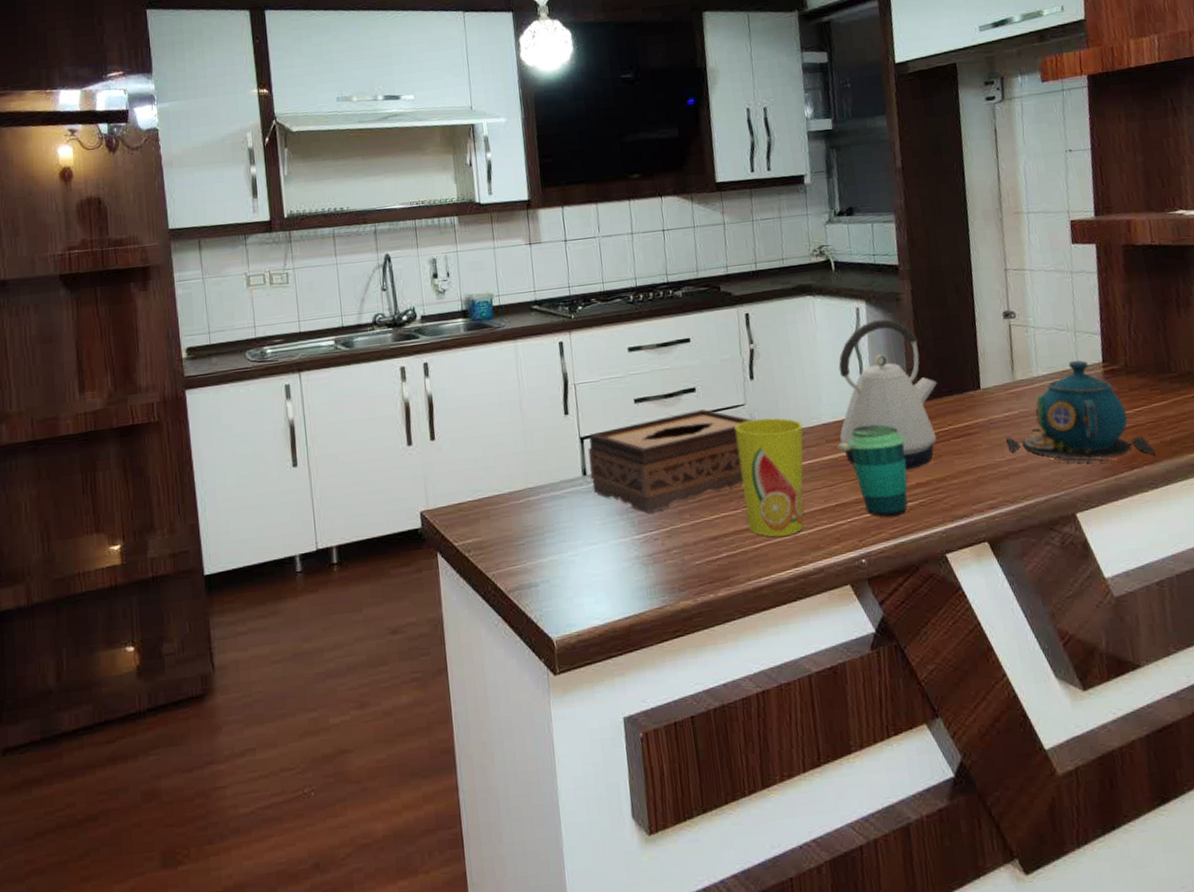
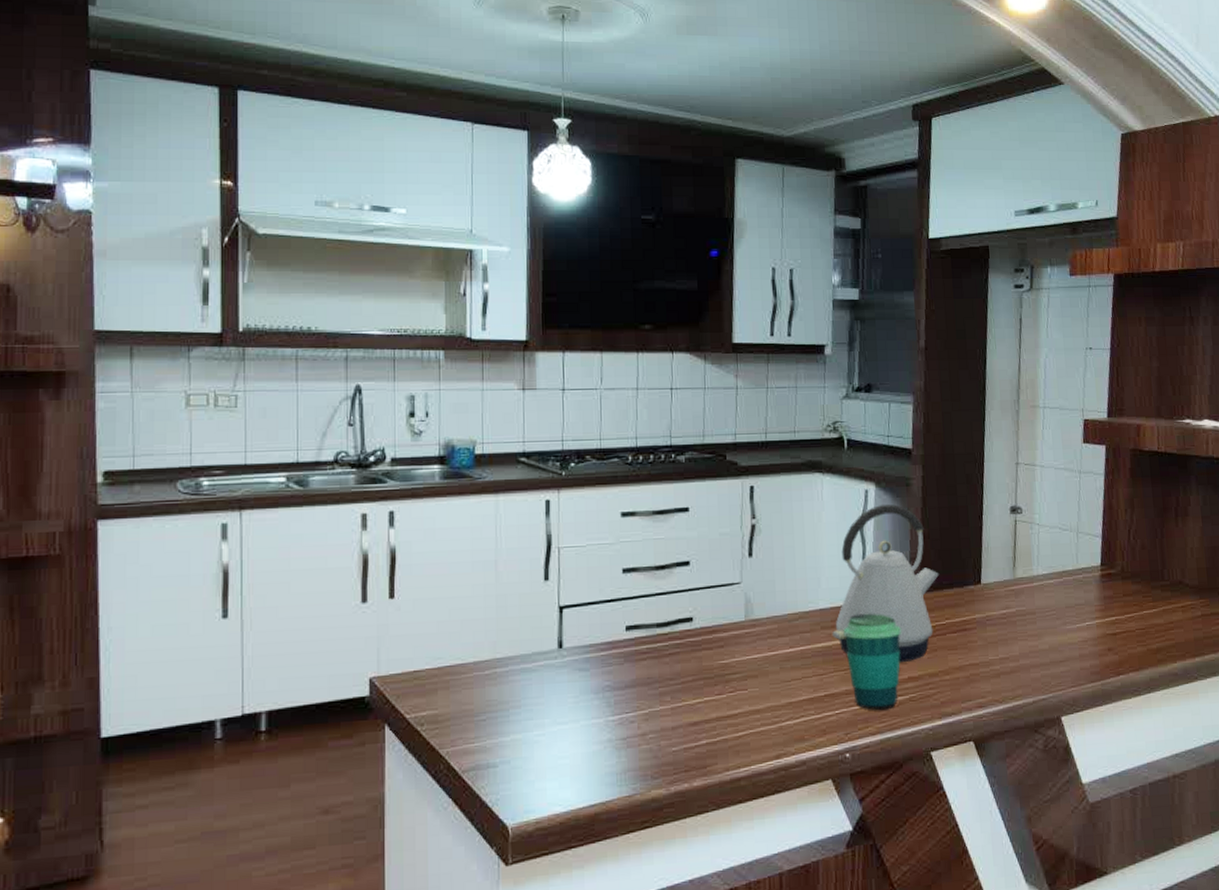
tissue box: present [588,409,752,514] -> none [566,585,746,694]
cup: present [735,418,804,537] -> none [728,598,798,726]
teapot: present [1006,360,1157,463] -> none [1001,561,1143,668]

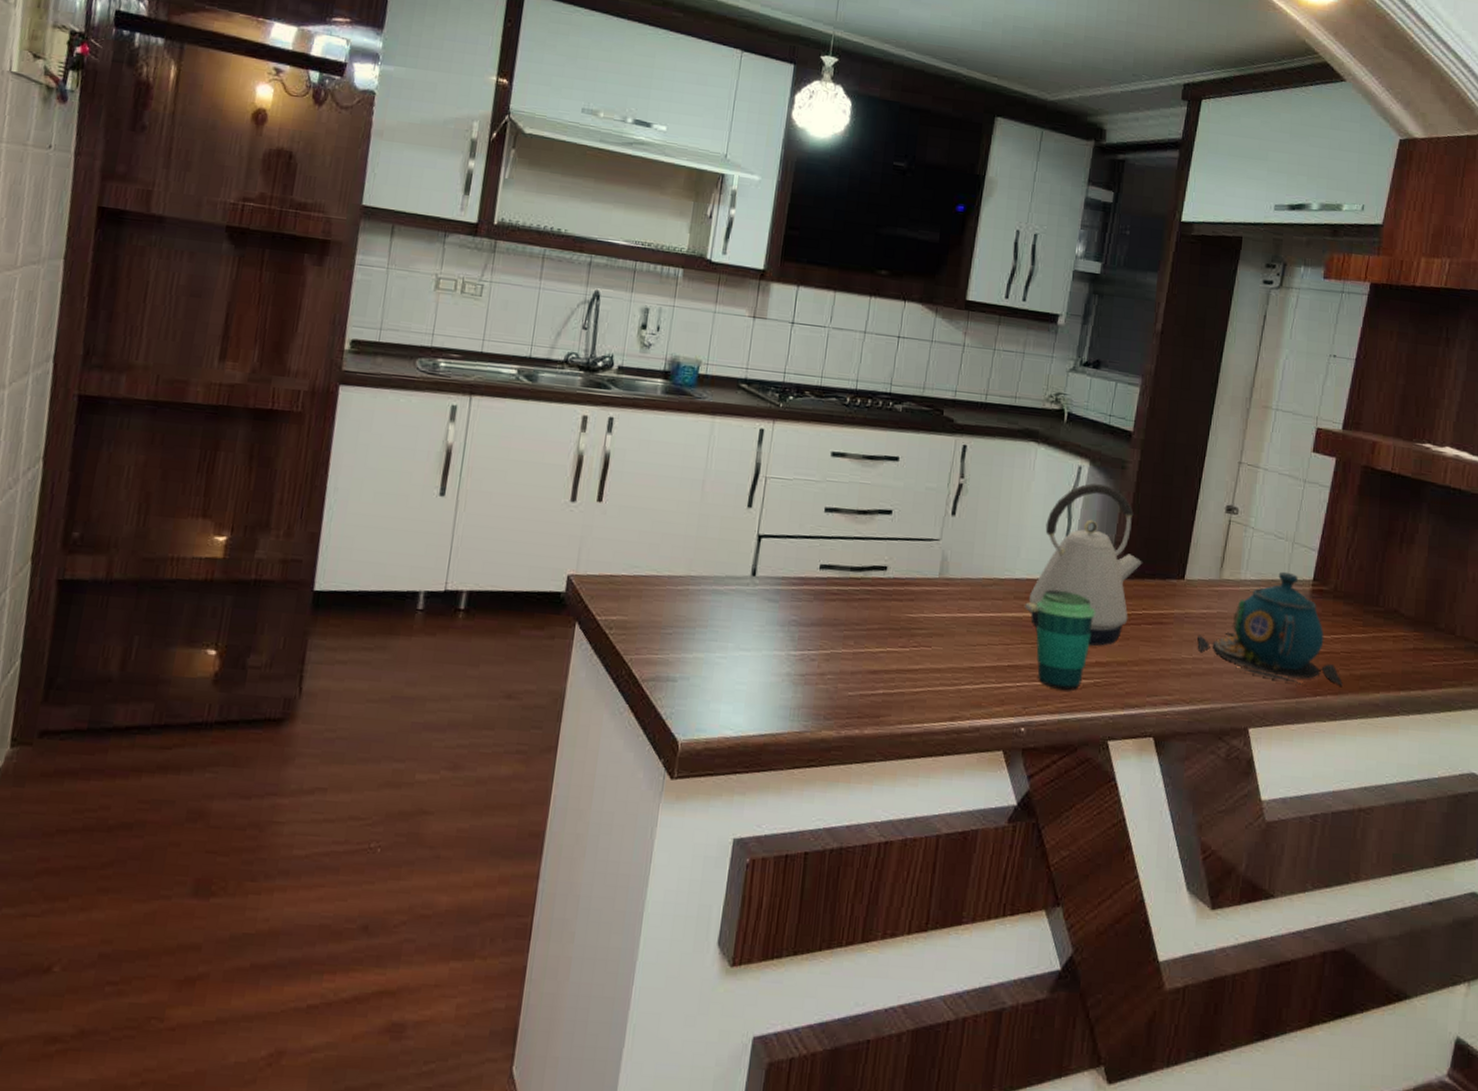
teapot: none [1001,561,1143,668] -> present [1197,571,1344,686]

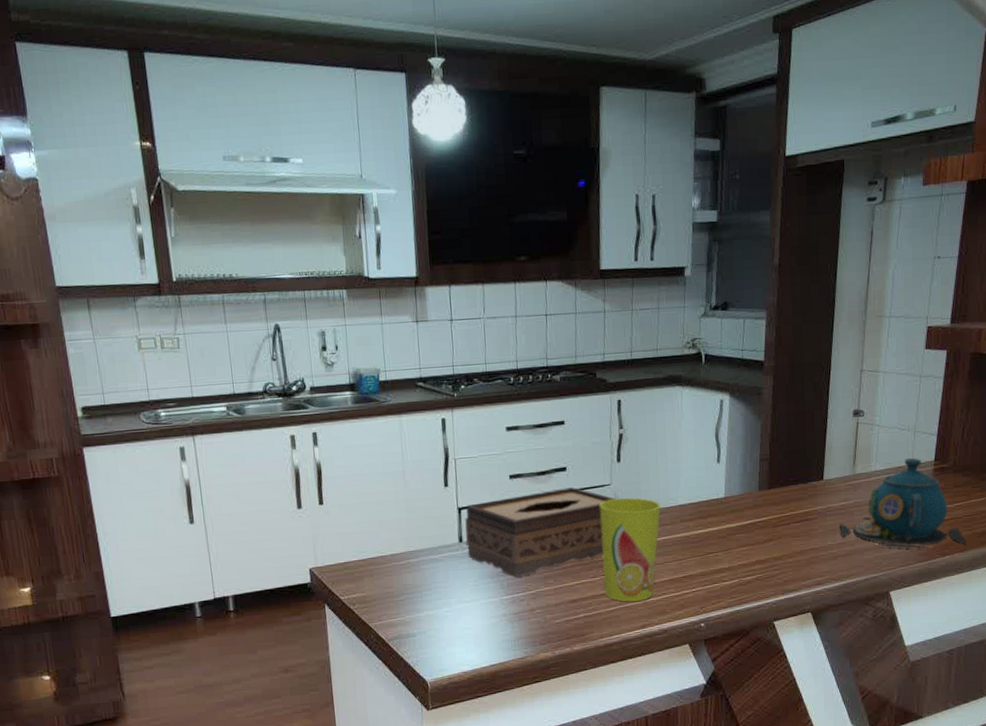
tissue box: none [759,533,943,631] -> present [465,487,616,578]
cup: none [913,557,994,687] -> present [600,497,661,602]
kettle: present [1024,483,1142,647] -> none [689,411,785,549]
cup: present [1036,589,1095,691] -> none [700,507,750,589]

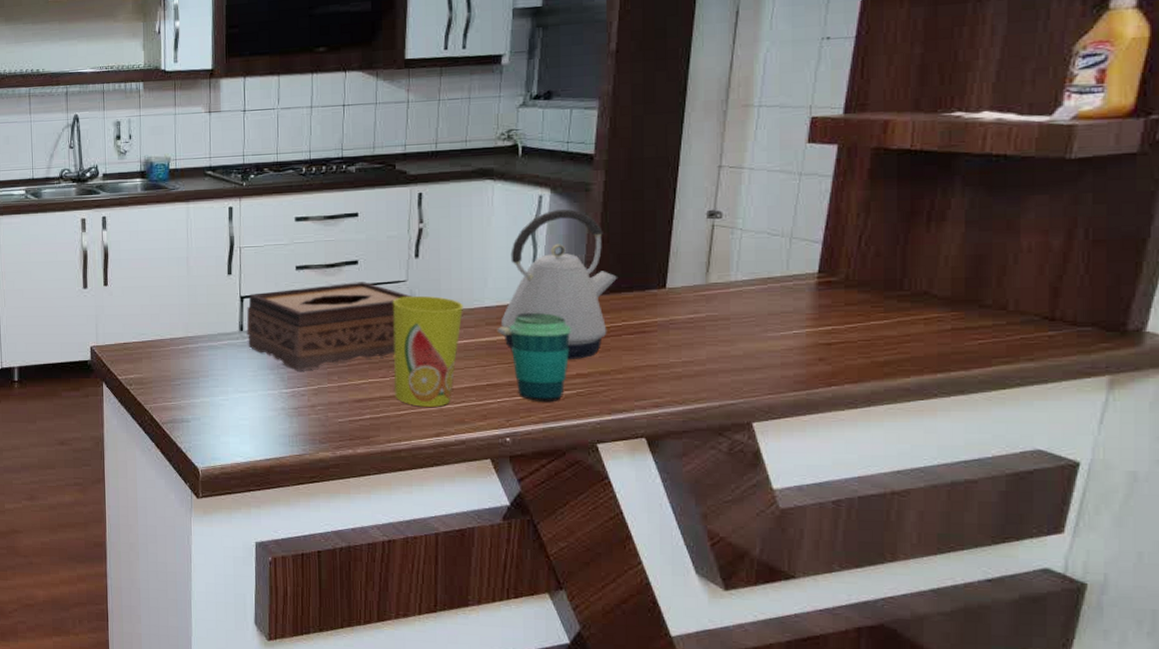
kettle: none [689,411,785,549] -> present [496,208,617,360]
cup: none [700,507,750,589] -> present [509,312,571,403]
teapot: present [840,457,967,550] -> none [686,268,864,377]

